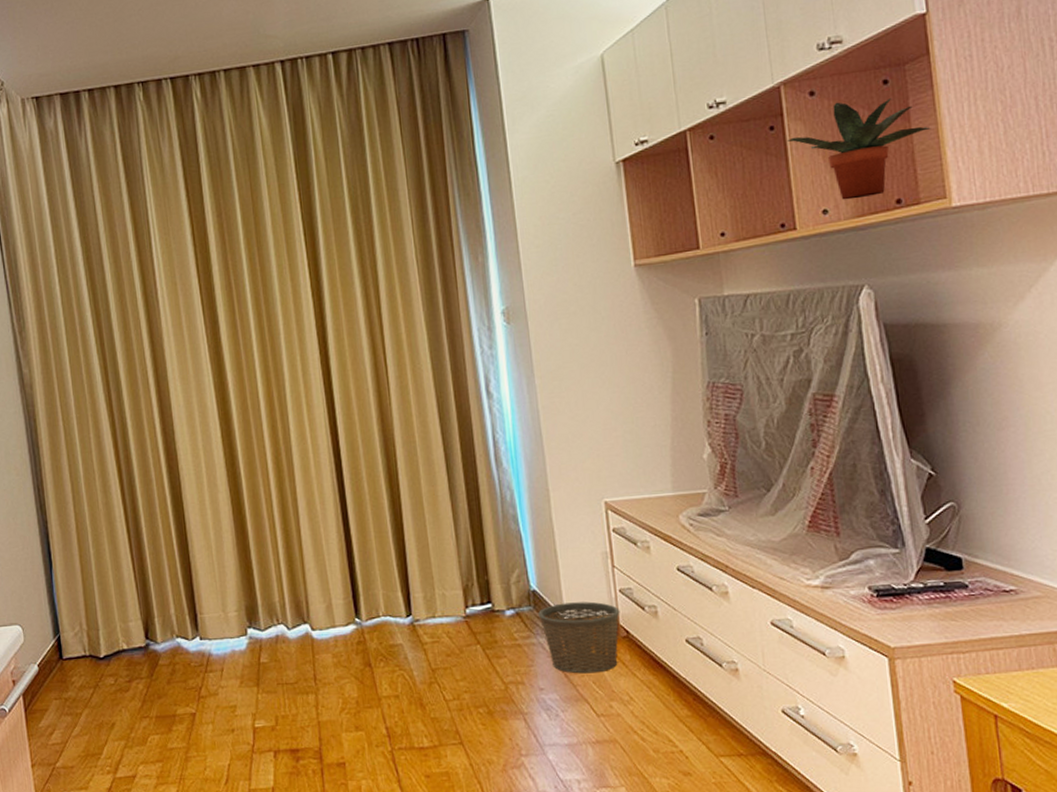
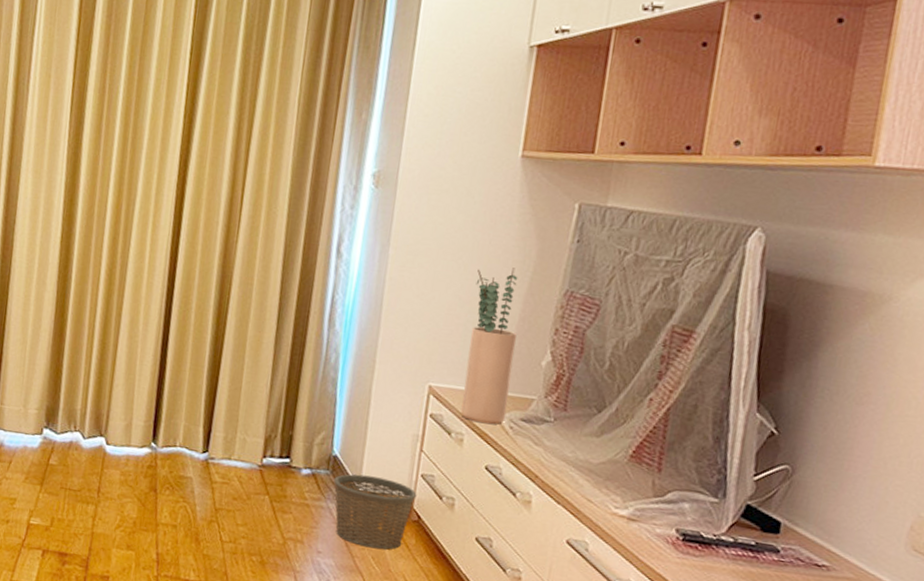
vase: none [622,371,684,527] -> present [461,268,518,425]
potted plant: present [787,98,931,200] -> none [718,31,876,138]

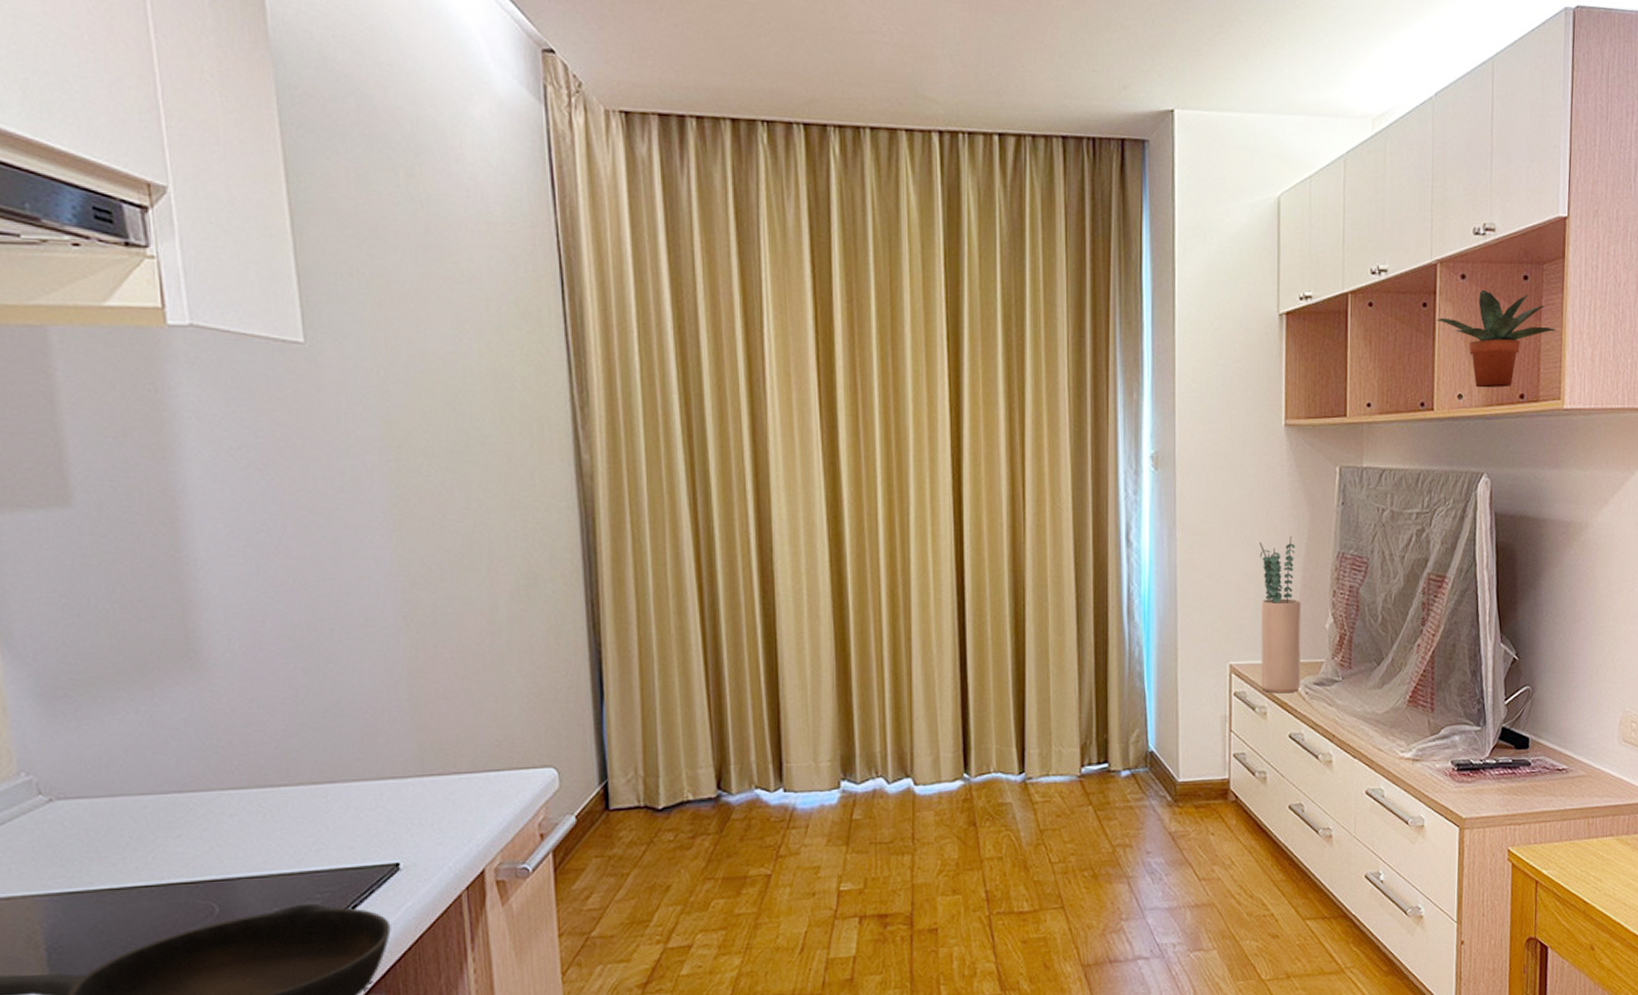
basket: present [333,474,417,550] -> none [1153,765,1232,838]
potted plant: none [718,31,876,138] -> present [1437,289,1557,388]

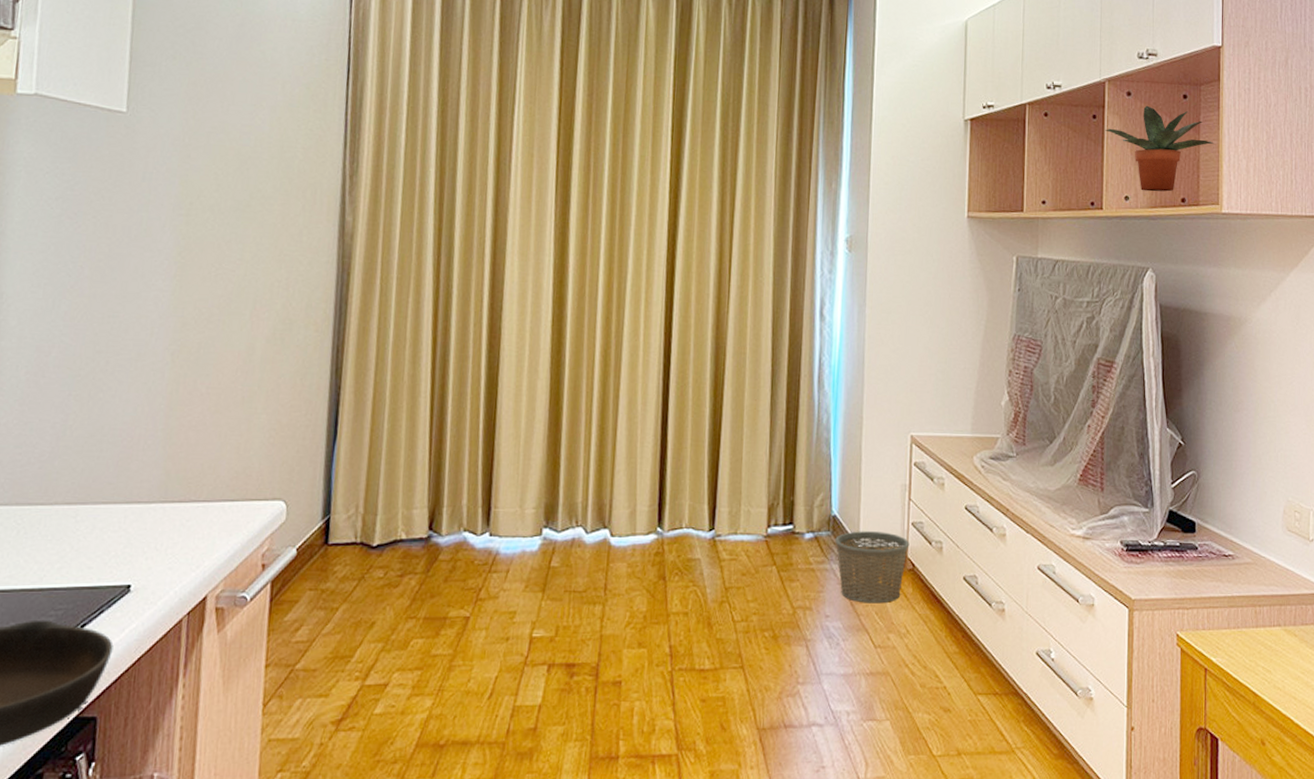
basket: none [1153,765,1232,838] -> present [835,531,910,604]
vase: present [1259,536,1302,694] -> none [940,318,980,466]

